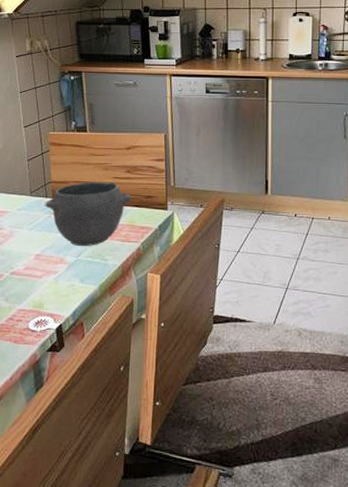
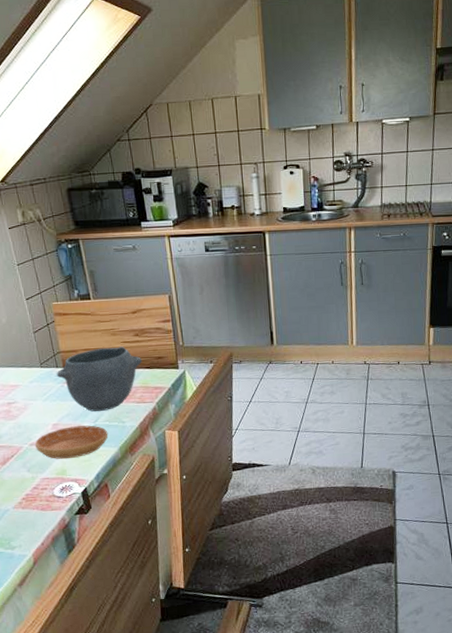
saucer: none [15,259,90,293] -> present [34,425,108,460]

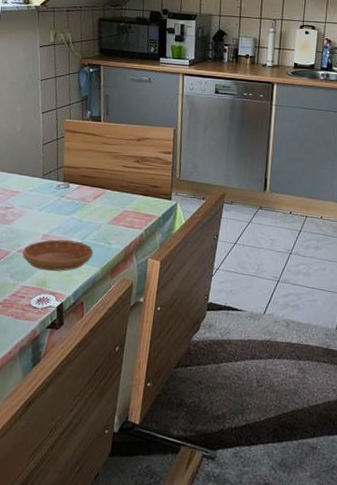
bowl: present [56,346,143,412] -> none [56,168,139,230]

